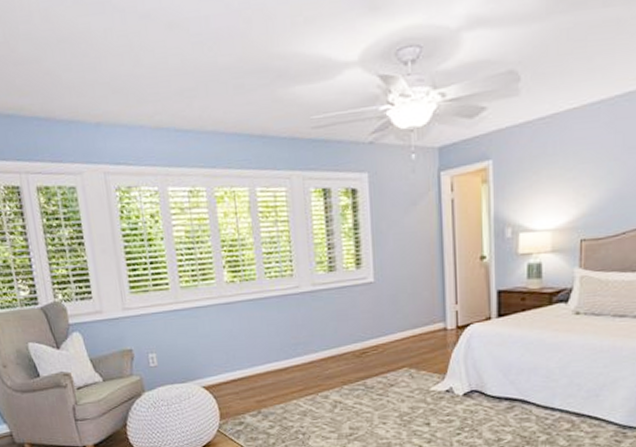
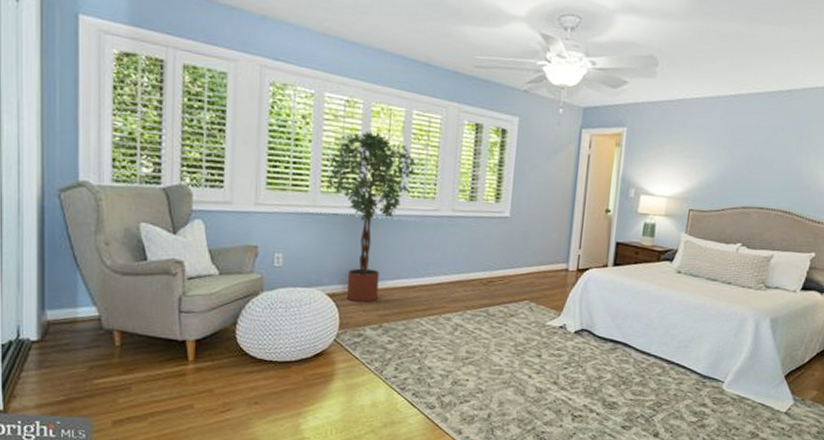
potted tree: none [181,218,270,392] -> present [326,131,418,303]

